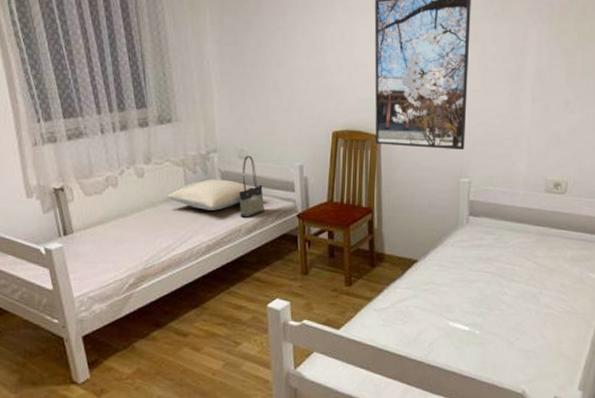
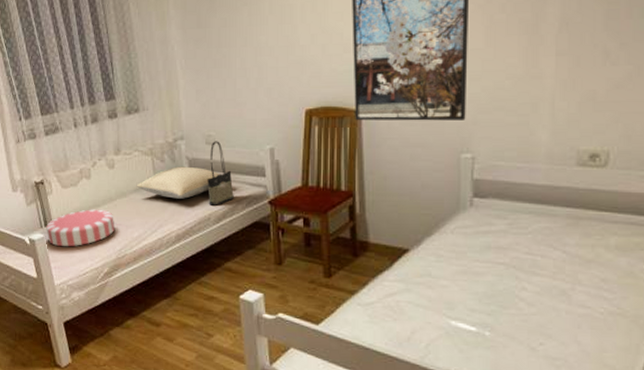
cushion: none [65,218,143,258] -> present [46,209,115,247]

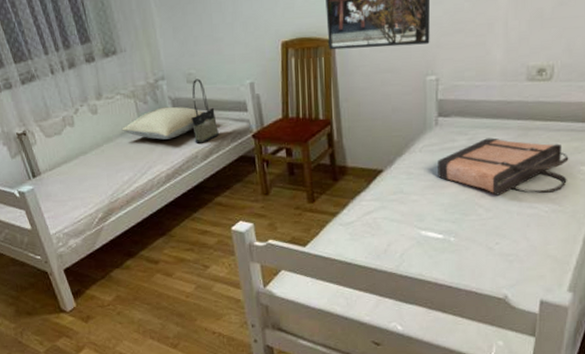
cushion: present [46,209,115,247] -> none [34,156,105,197]
shopping bag: none [472,224,629,292] -> present [438,138,569,196]

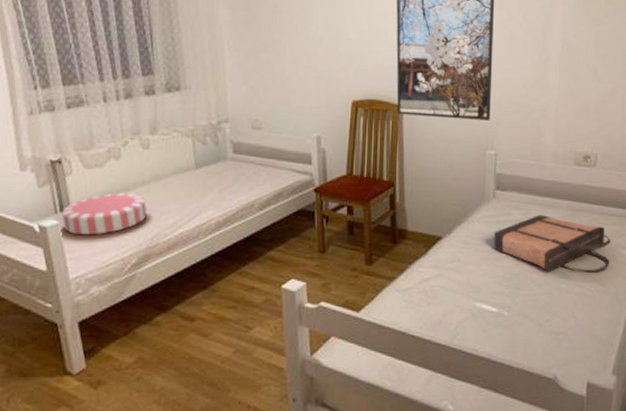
cushion: none [34,156,105,197] -> present [62,193,148,236]
pillow: present [121,106,204,140] -> none [173,150,266,184]
tote bag: present [192,79,219,144] -> none [252,126,280,192]

